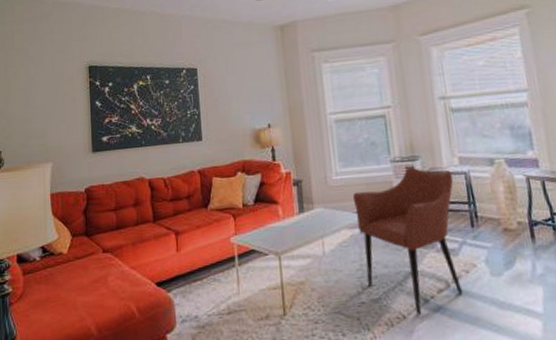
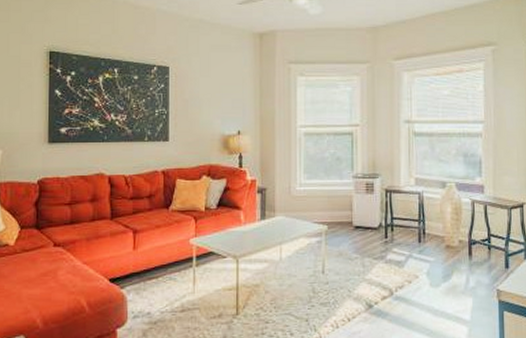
armchair: present [352,167,463,314] -> none [313,184,408,318]

